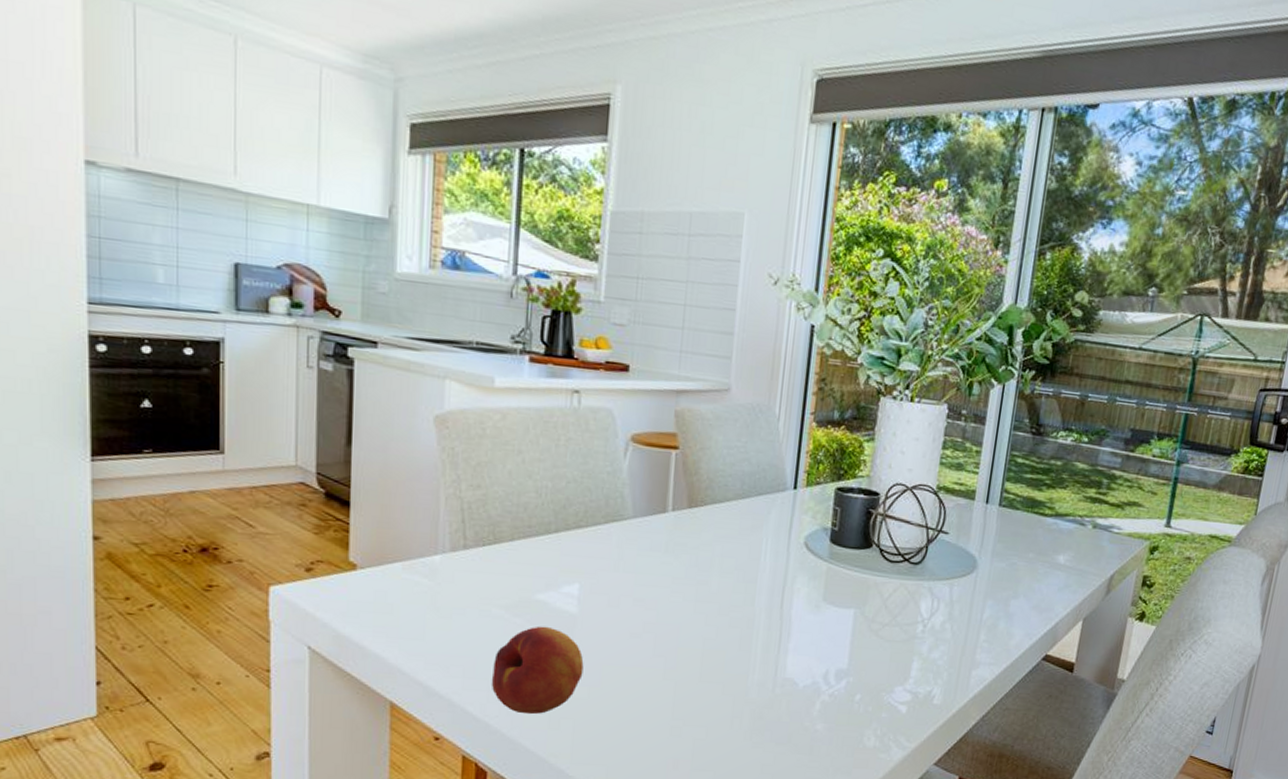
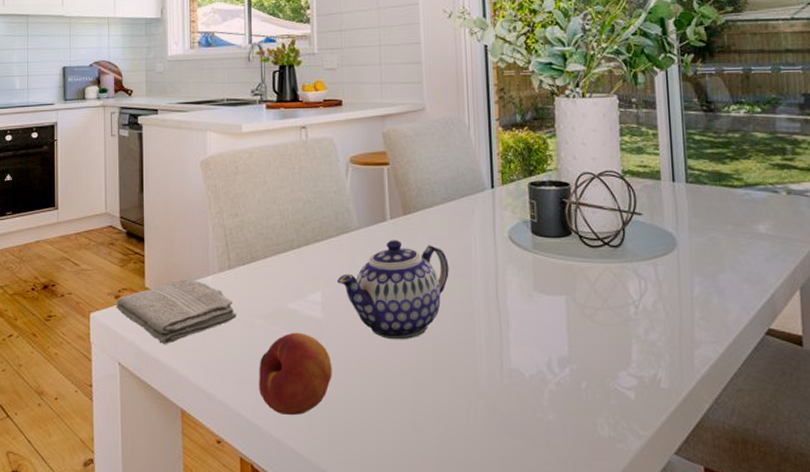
washcloth: none [306,554,470,629] -> present [116,277,236,344]
teapot: none [600,534,733,642] -> present [337,240,449,340]

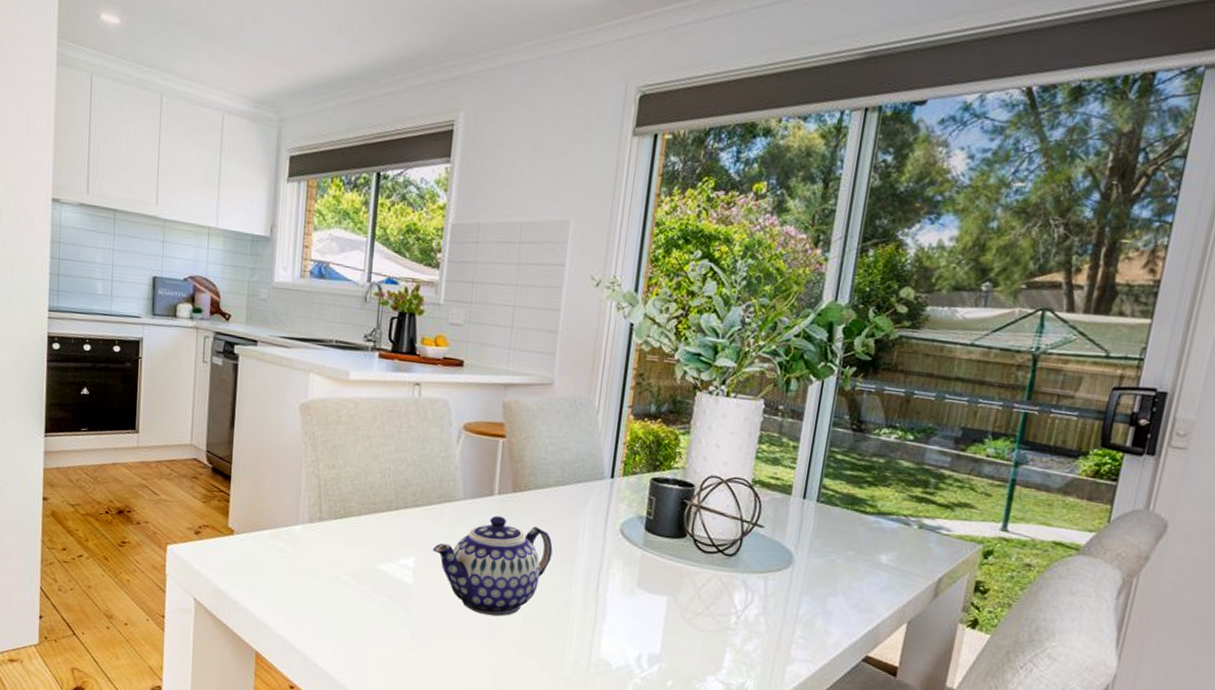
washcloth: present [116,277,236,344] -> none [195,523,323,587]
fruit: present [258,332,332,416] -> none [338,593,417,673]

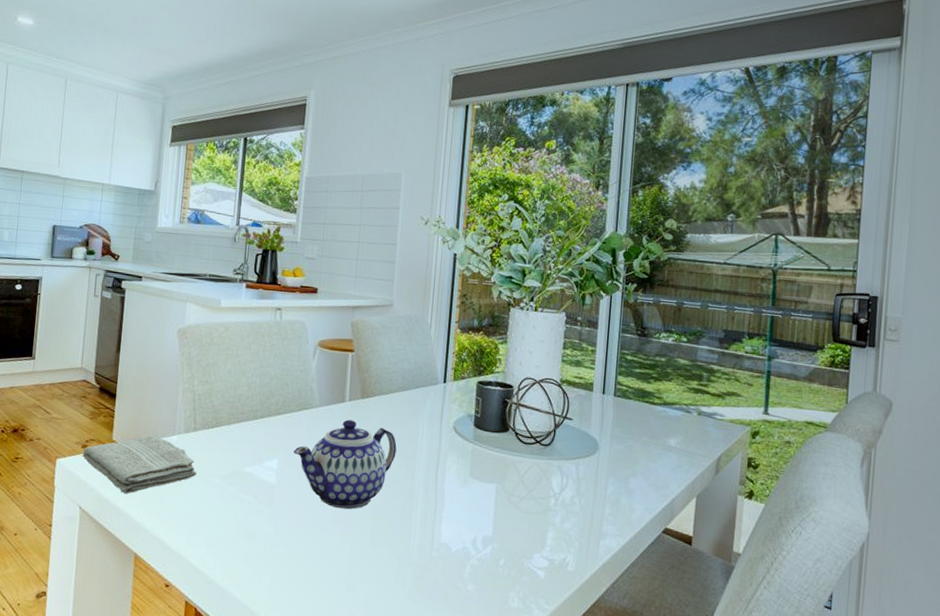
washcloth: none [195,523,323,587] -> present [82,435,196,494]

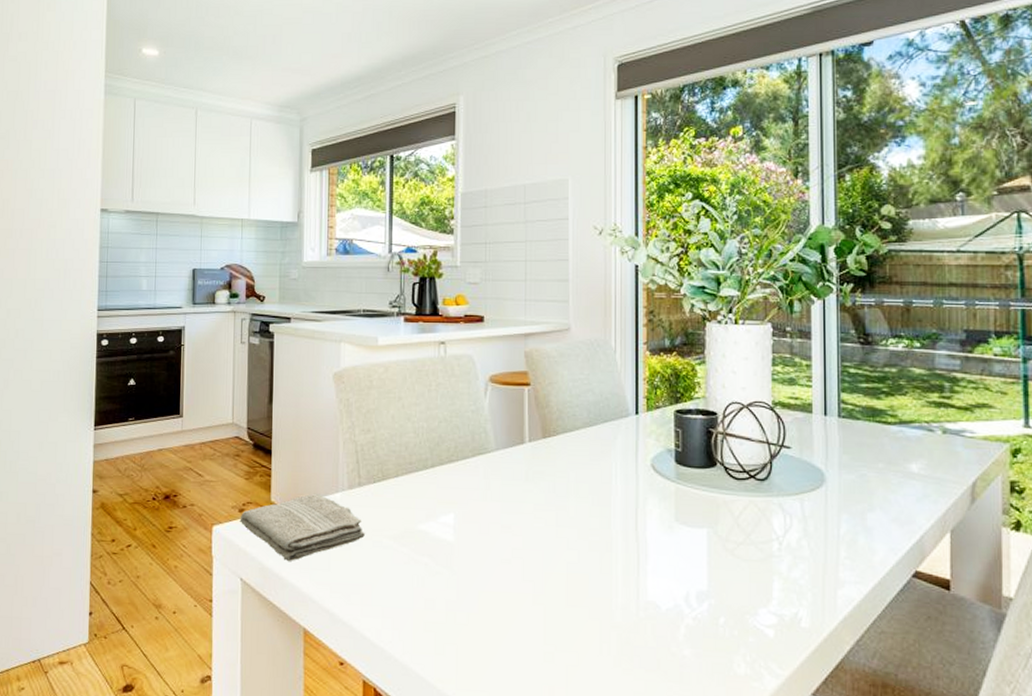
teapot: present [294,419,397,510] -> none [471,463,588,567]

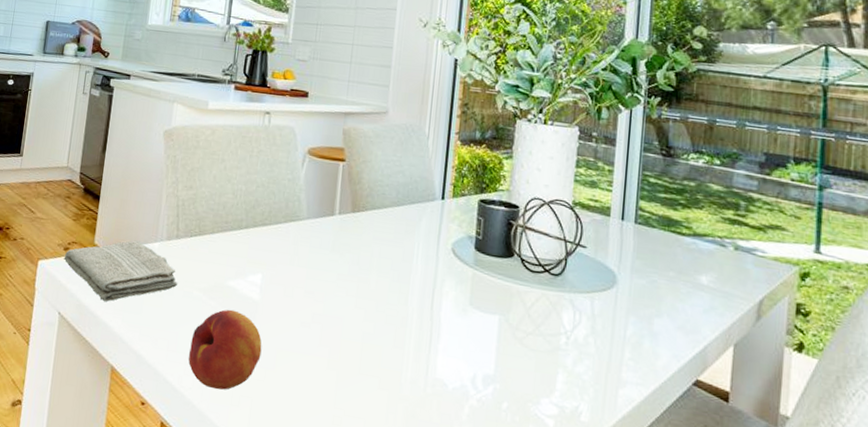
fruit: none [384,554,462,640] -> present [188,309,262,390]

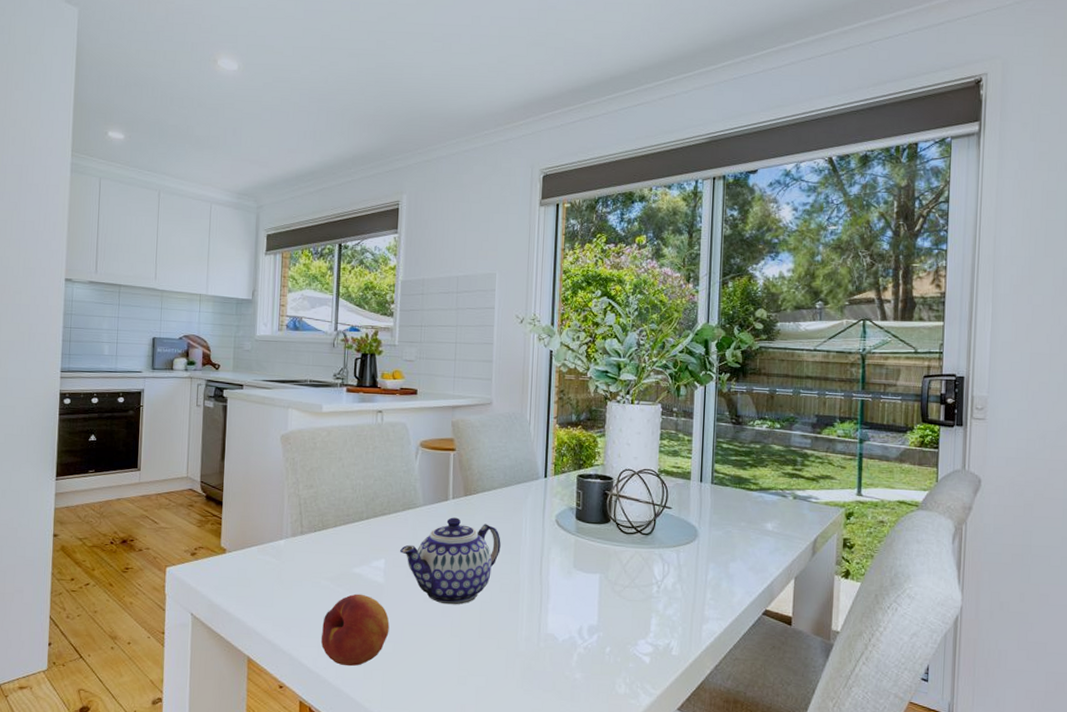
washcloth: present [64,240,177,302] -> none [191,540,305,599]
teapot: none [279,234,389,334] -> present [400,517,501,605]

